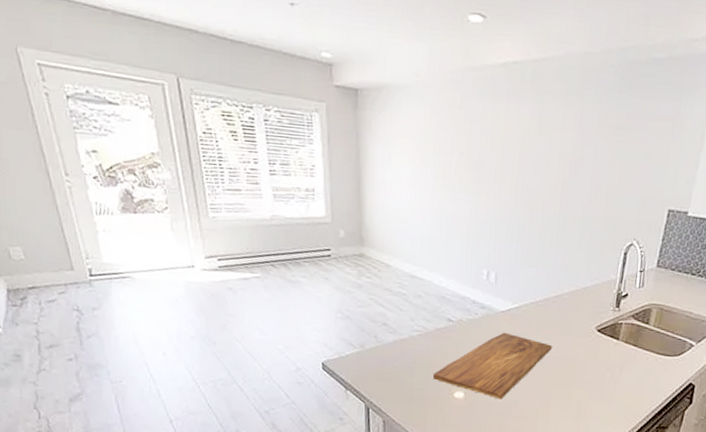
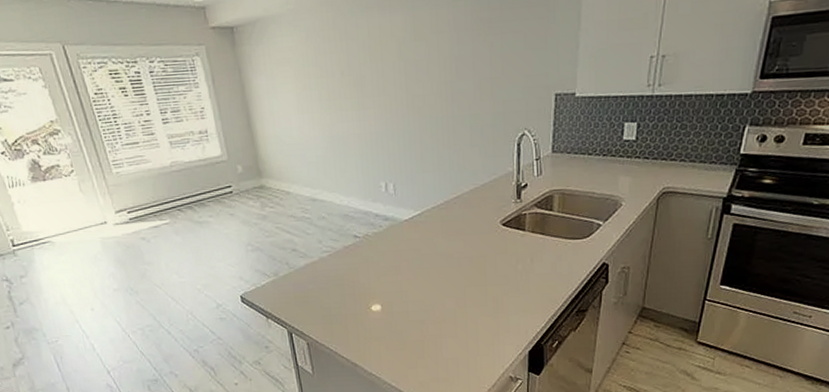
cutting board: present [432,332,552,400] -> none [347,240,460,307]

